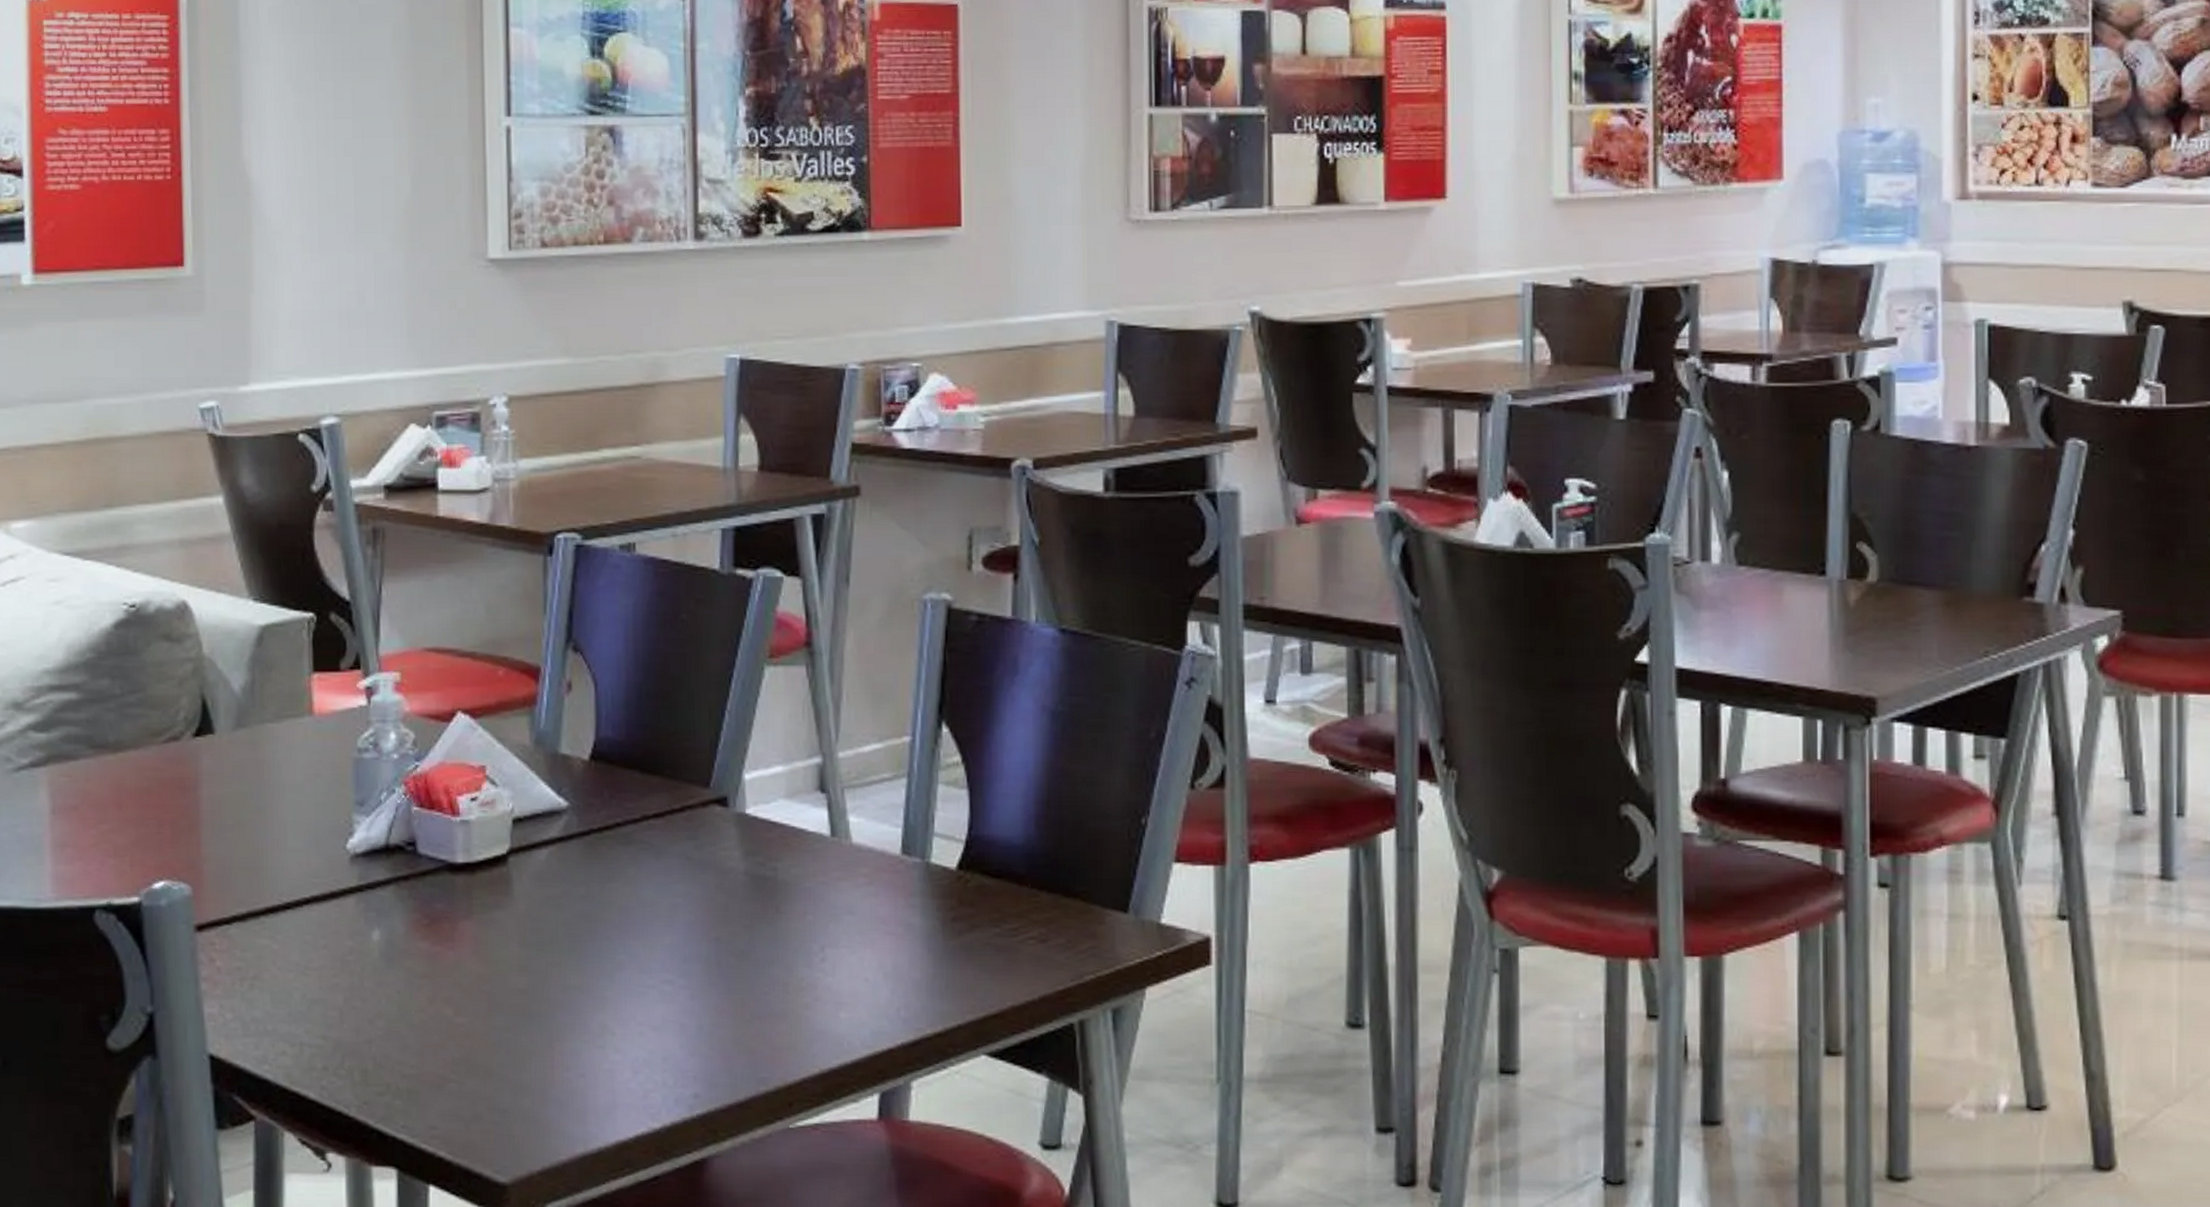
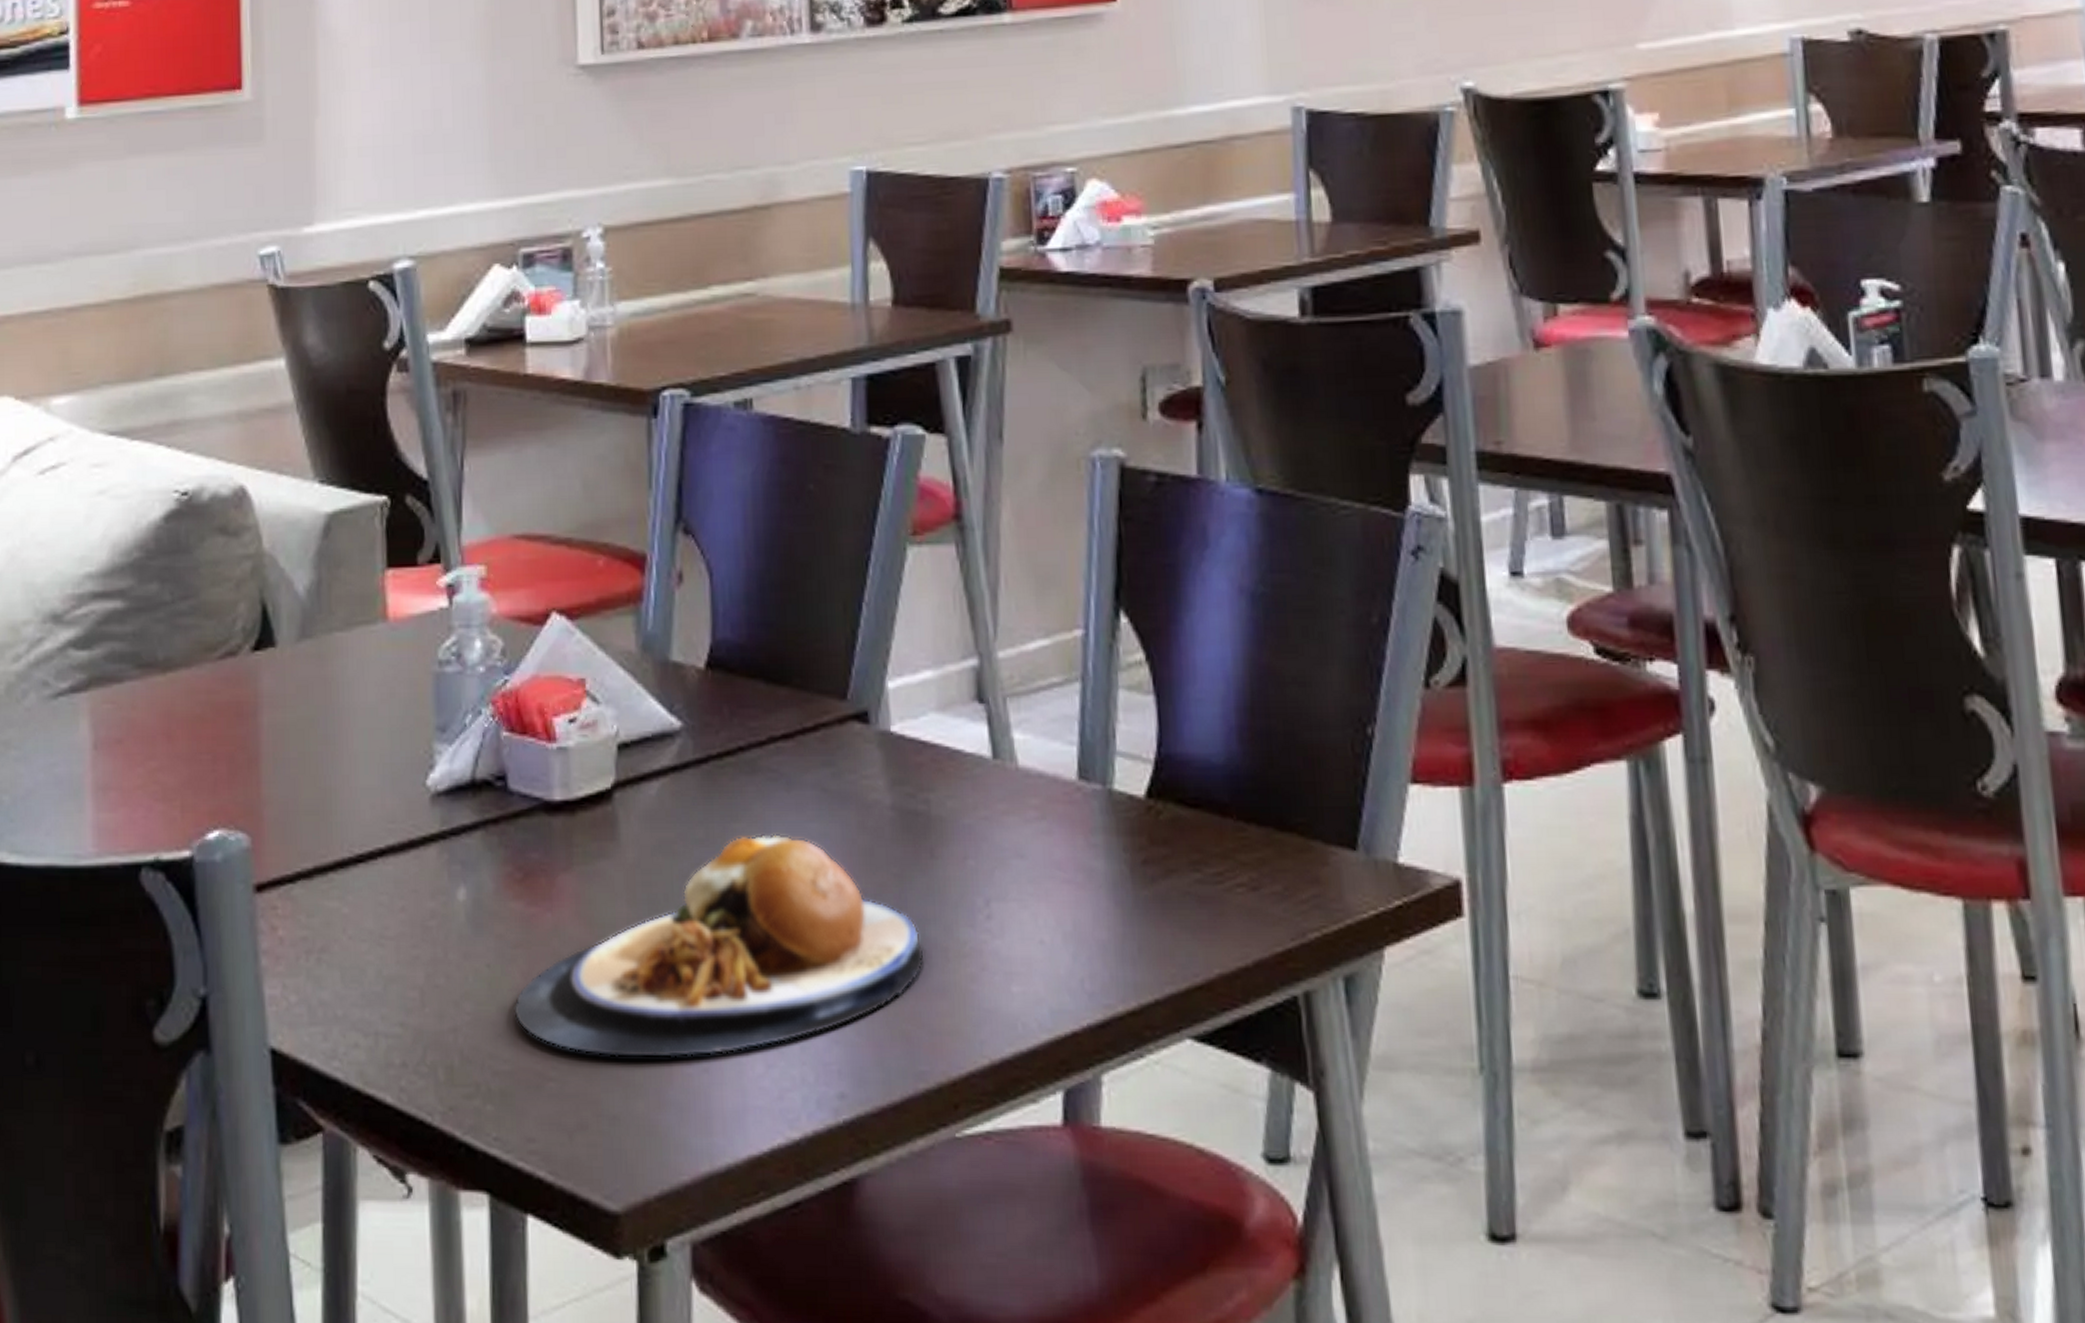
plate: none [420,892,769,1066] -> present [514,834,926,1058]

